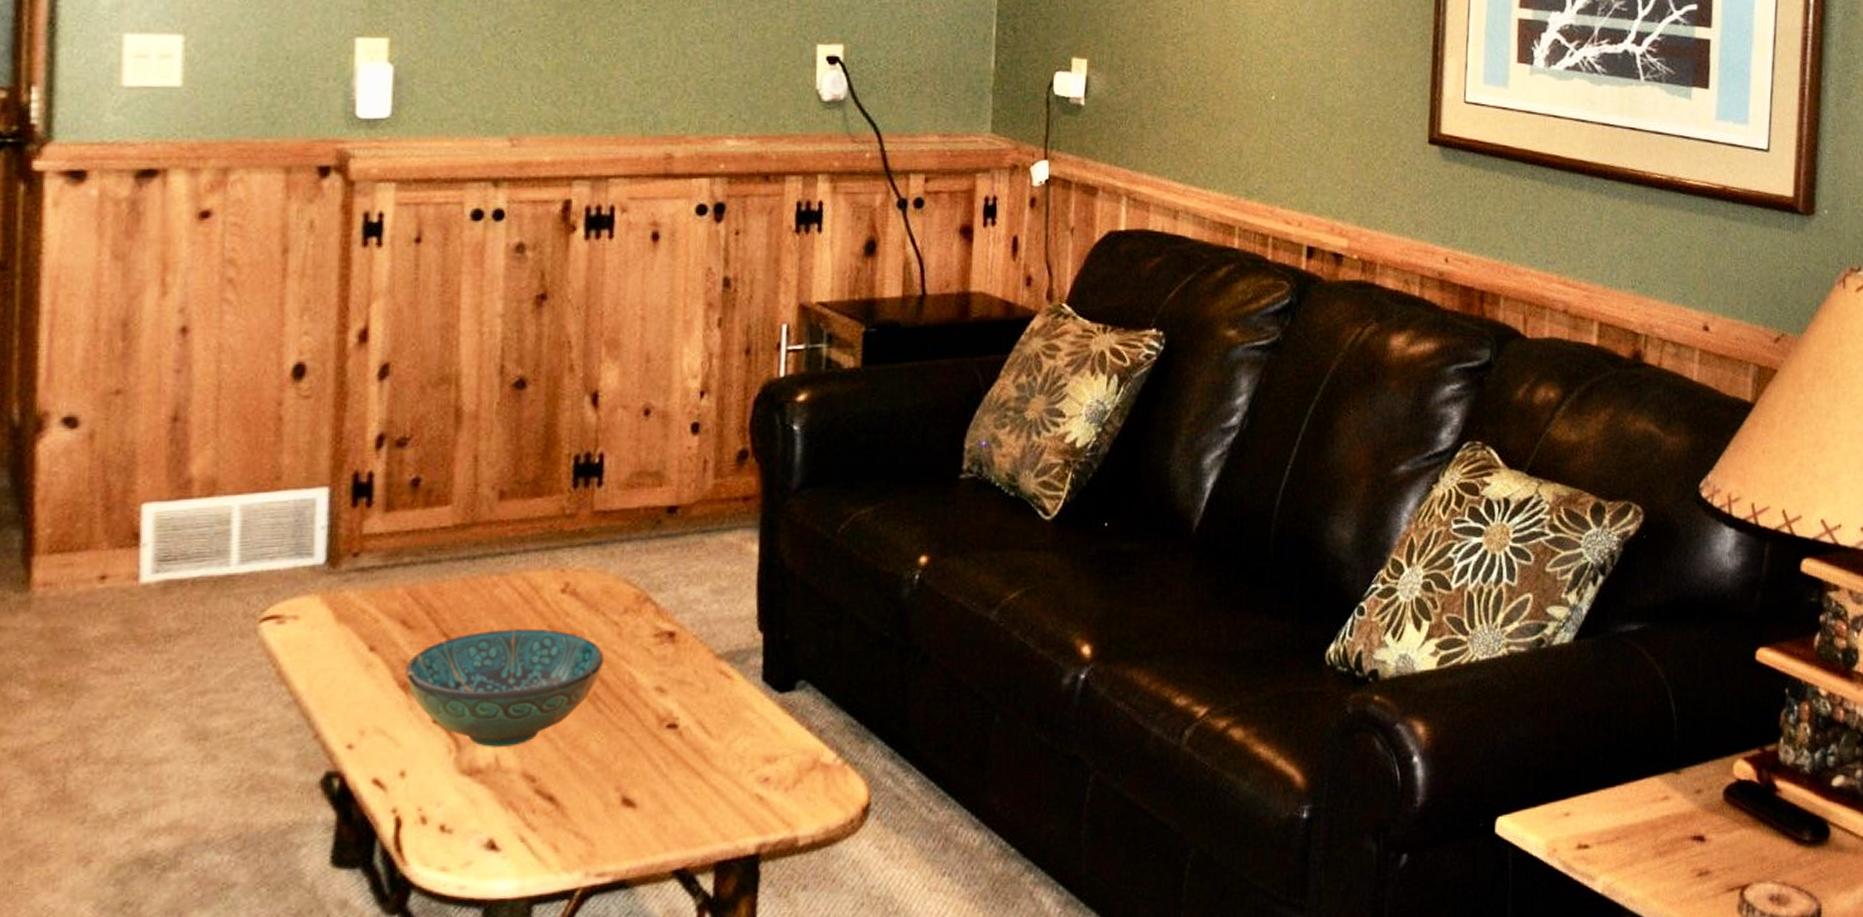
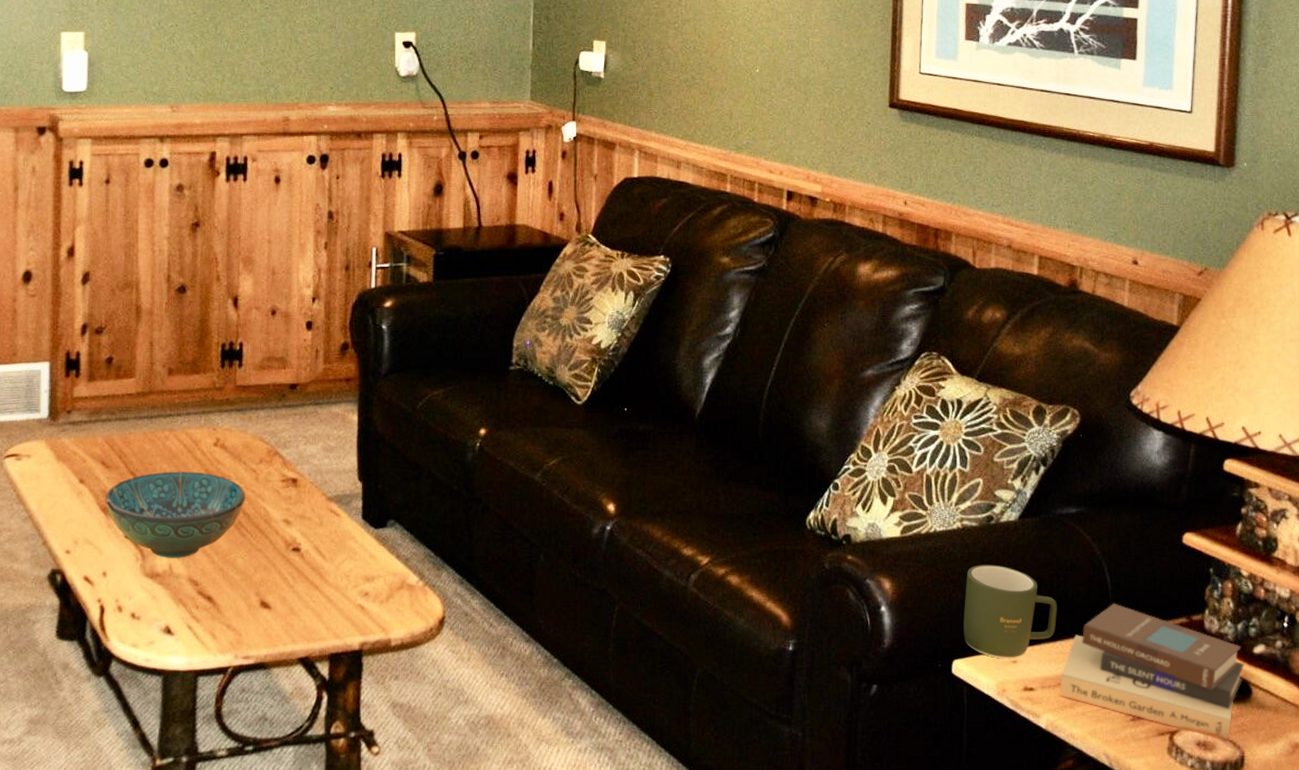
mug: none [1509,697,1617,812] -> present [964,564,1058,659]
books: none [1617,736,1822,893] -> present [1059,603,1244,742]

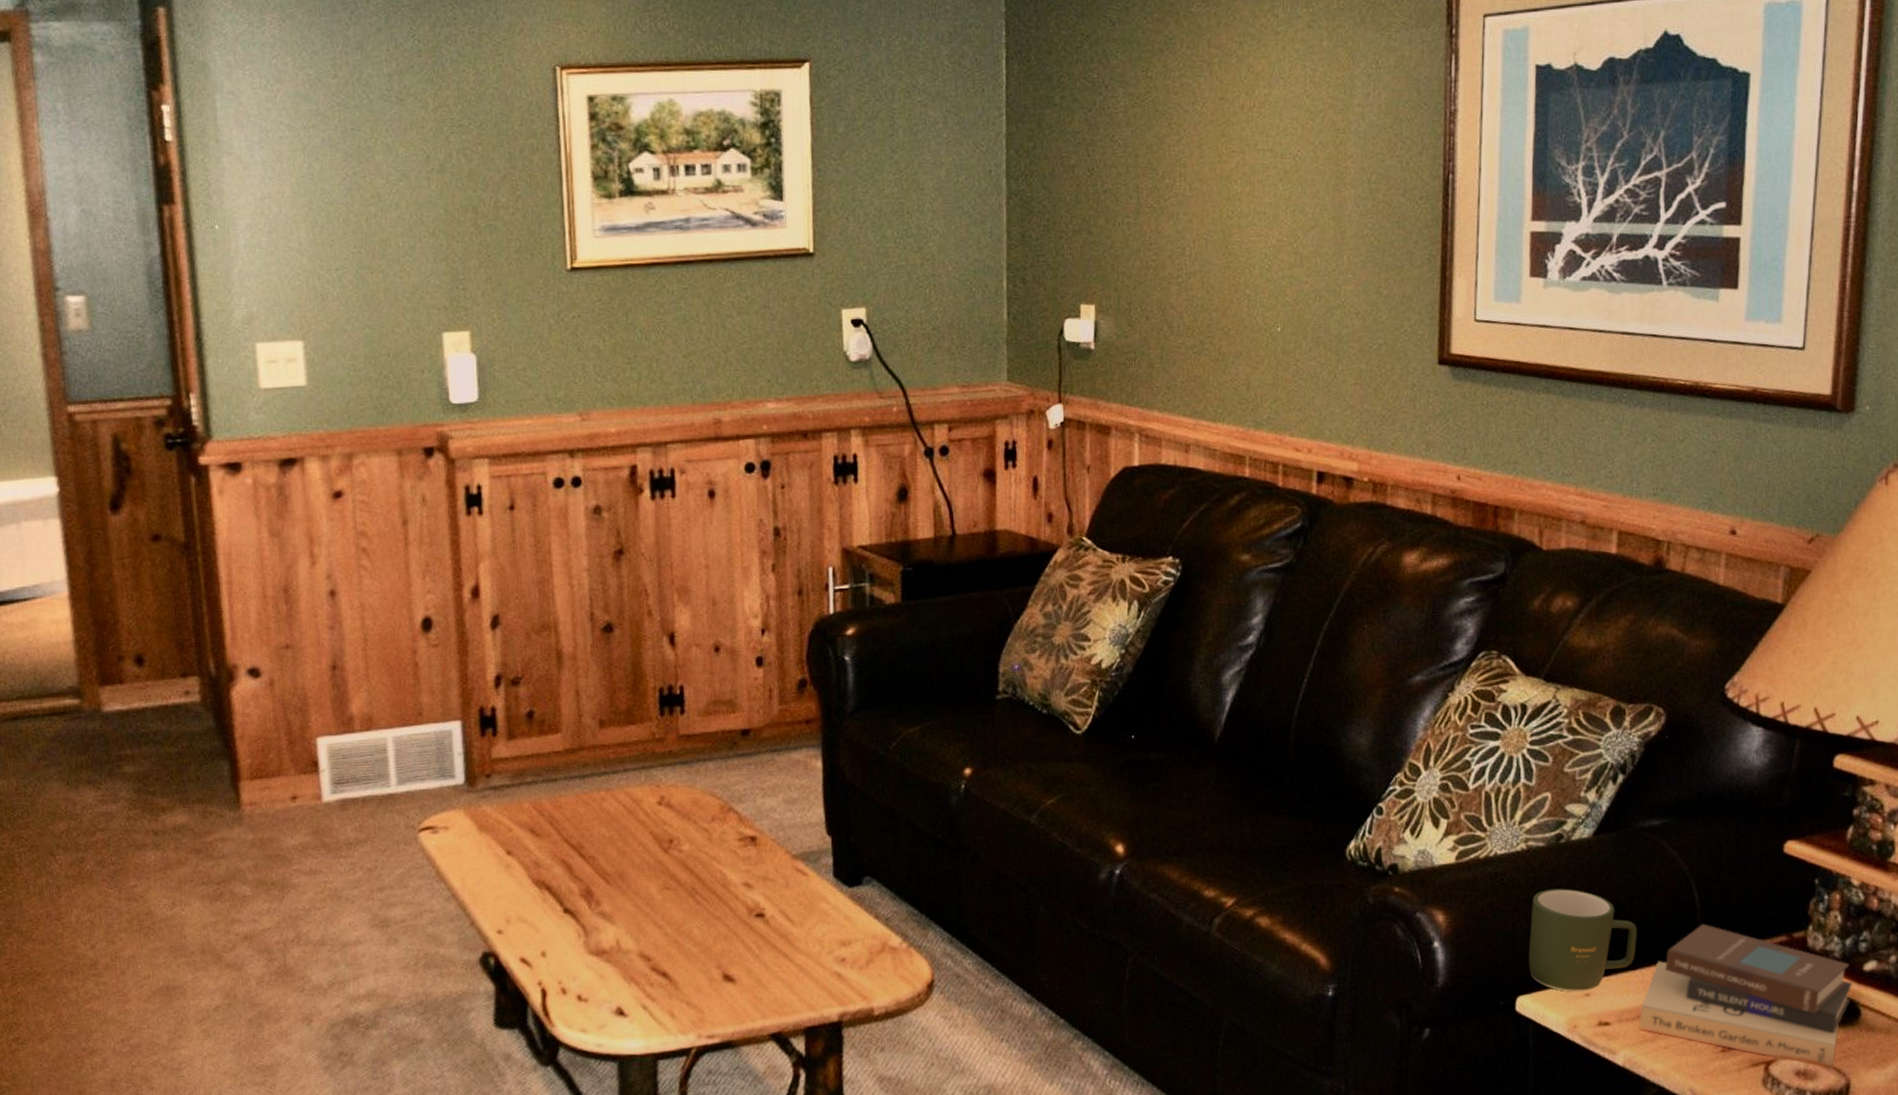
decorative bowl: present [105,471,246,558] -> none [537,835,699,933]

